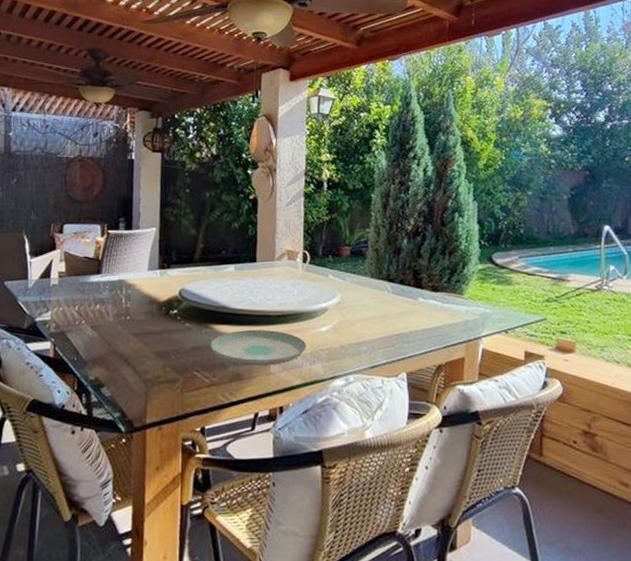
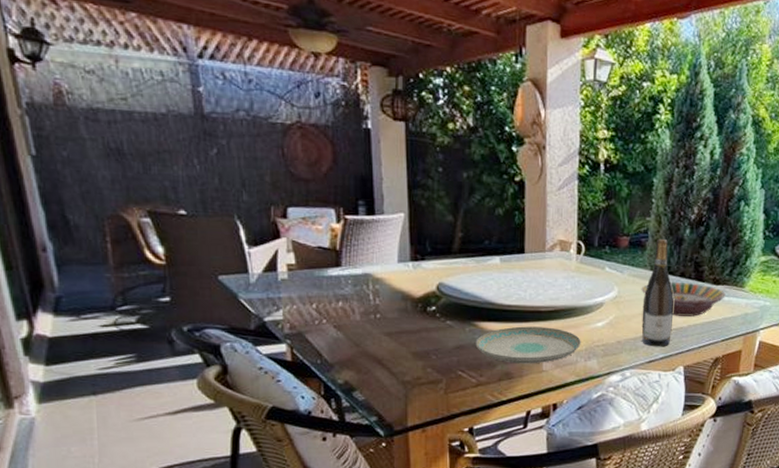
serving bowl: none [362,289,445,323] -> present [641,282,726,317]
wine bottle: none [364,248,394,353] -> present [641,238,674,347]

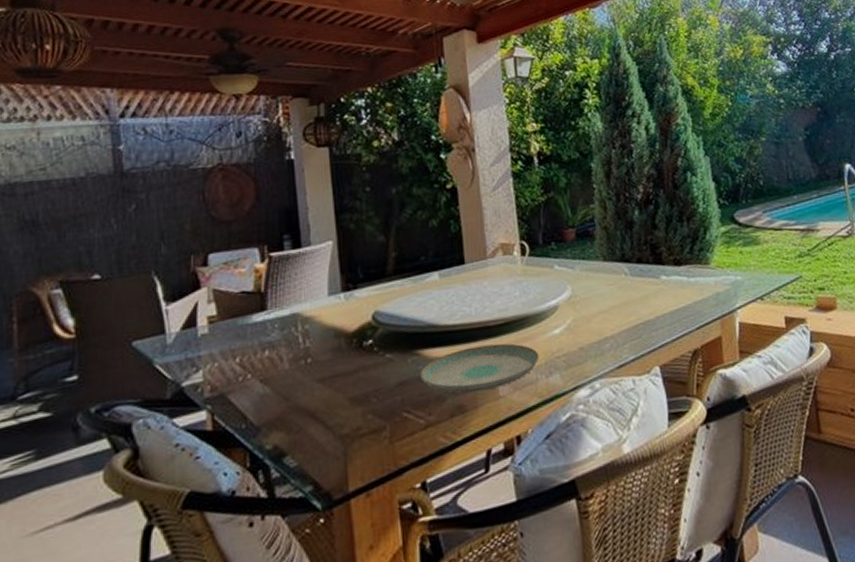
wine bottle: present [641,238,674,347] -> none [600,224,639,348]
serving bowl: present [641,282,726,317] -> none [596,267,691,309]

